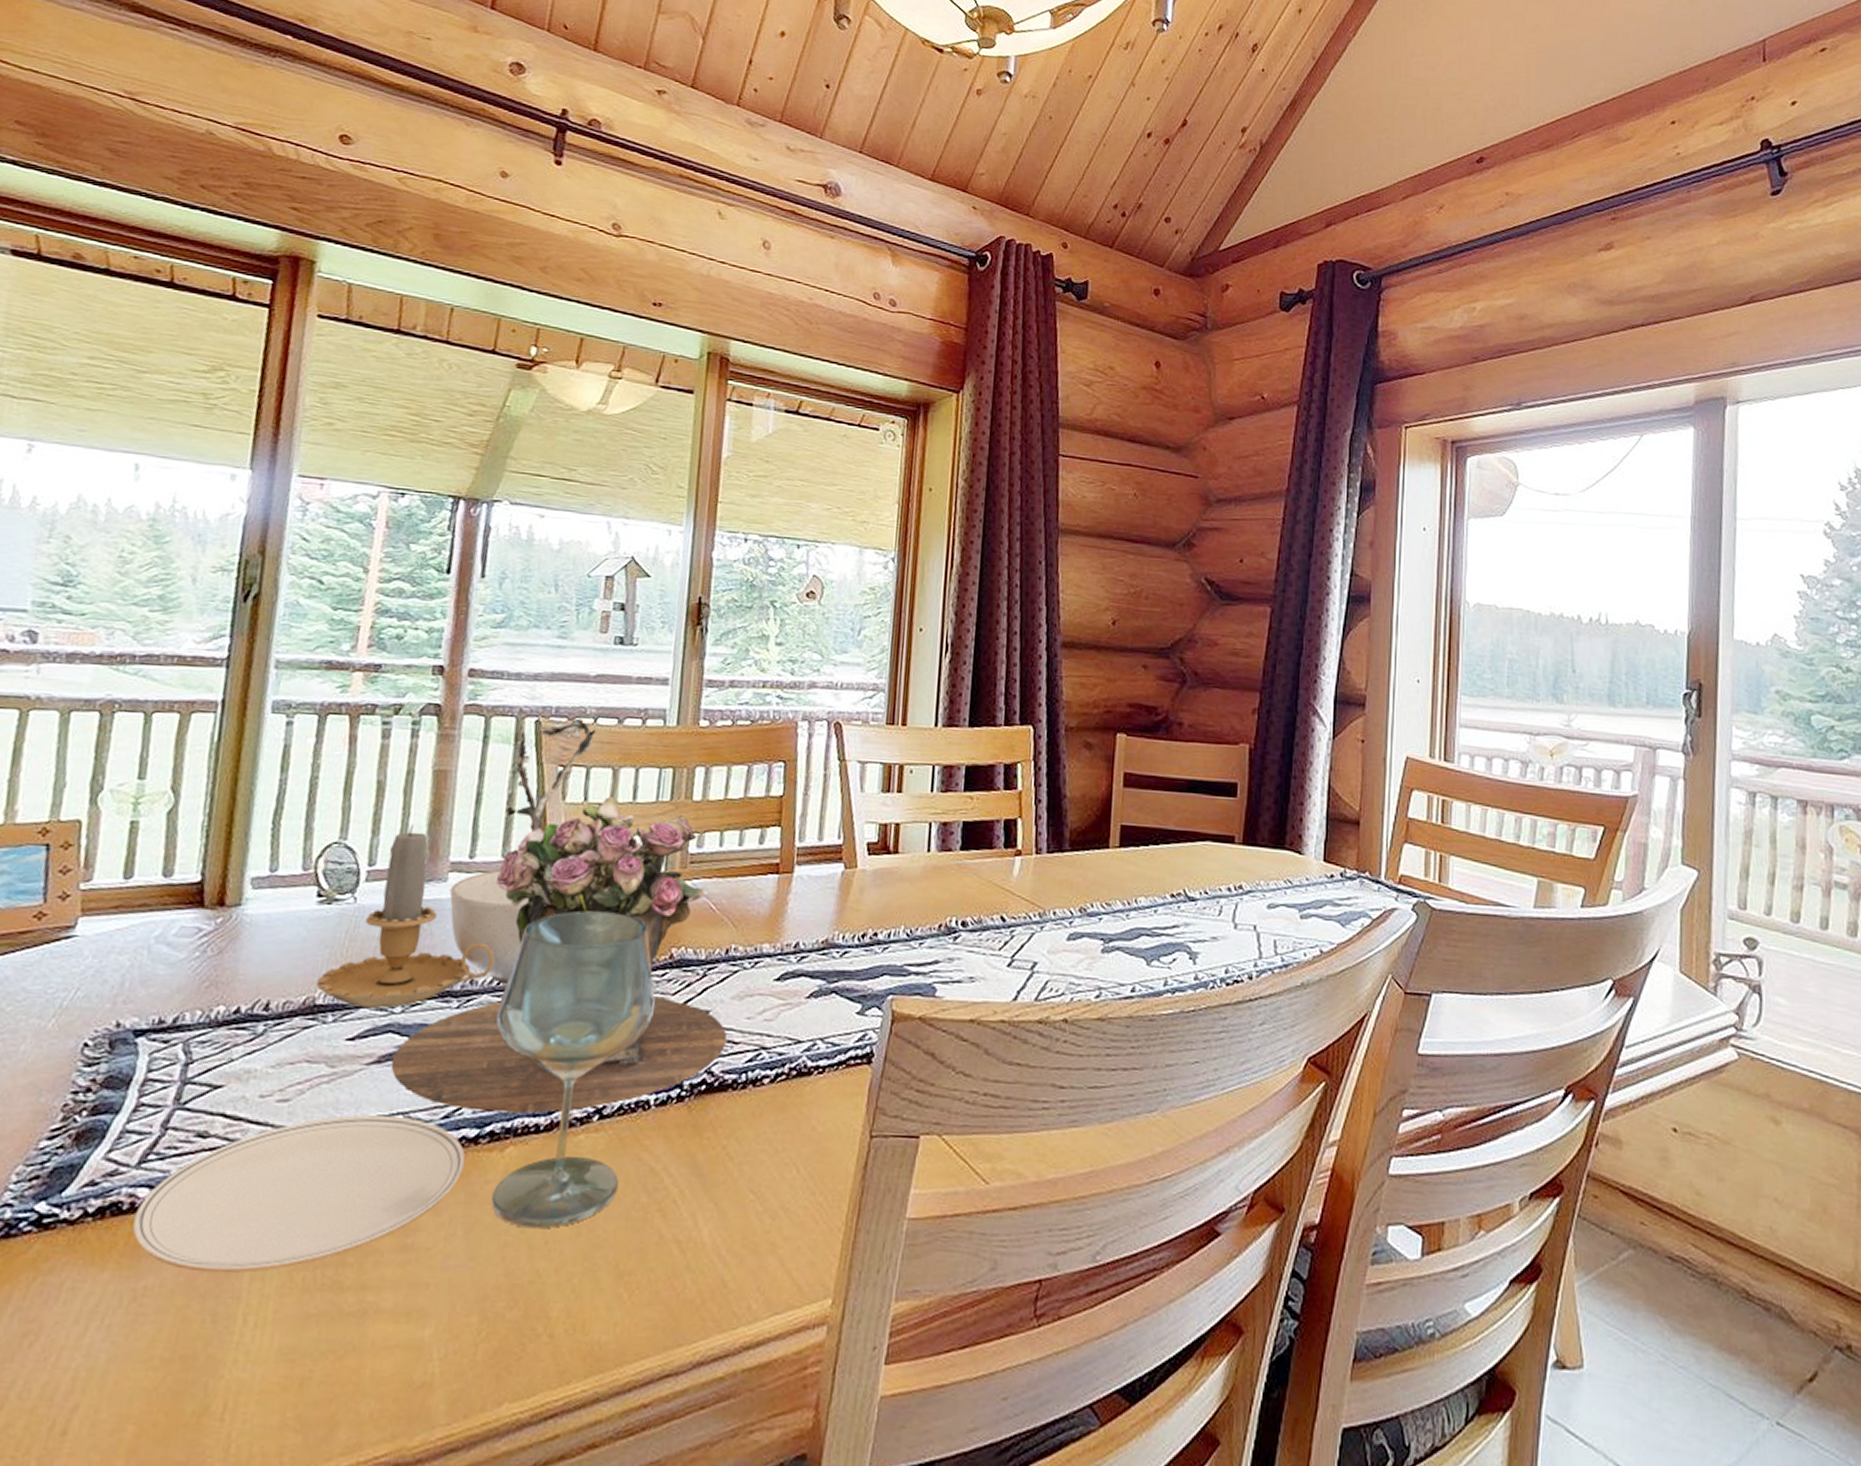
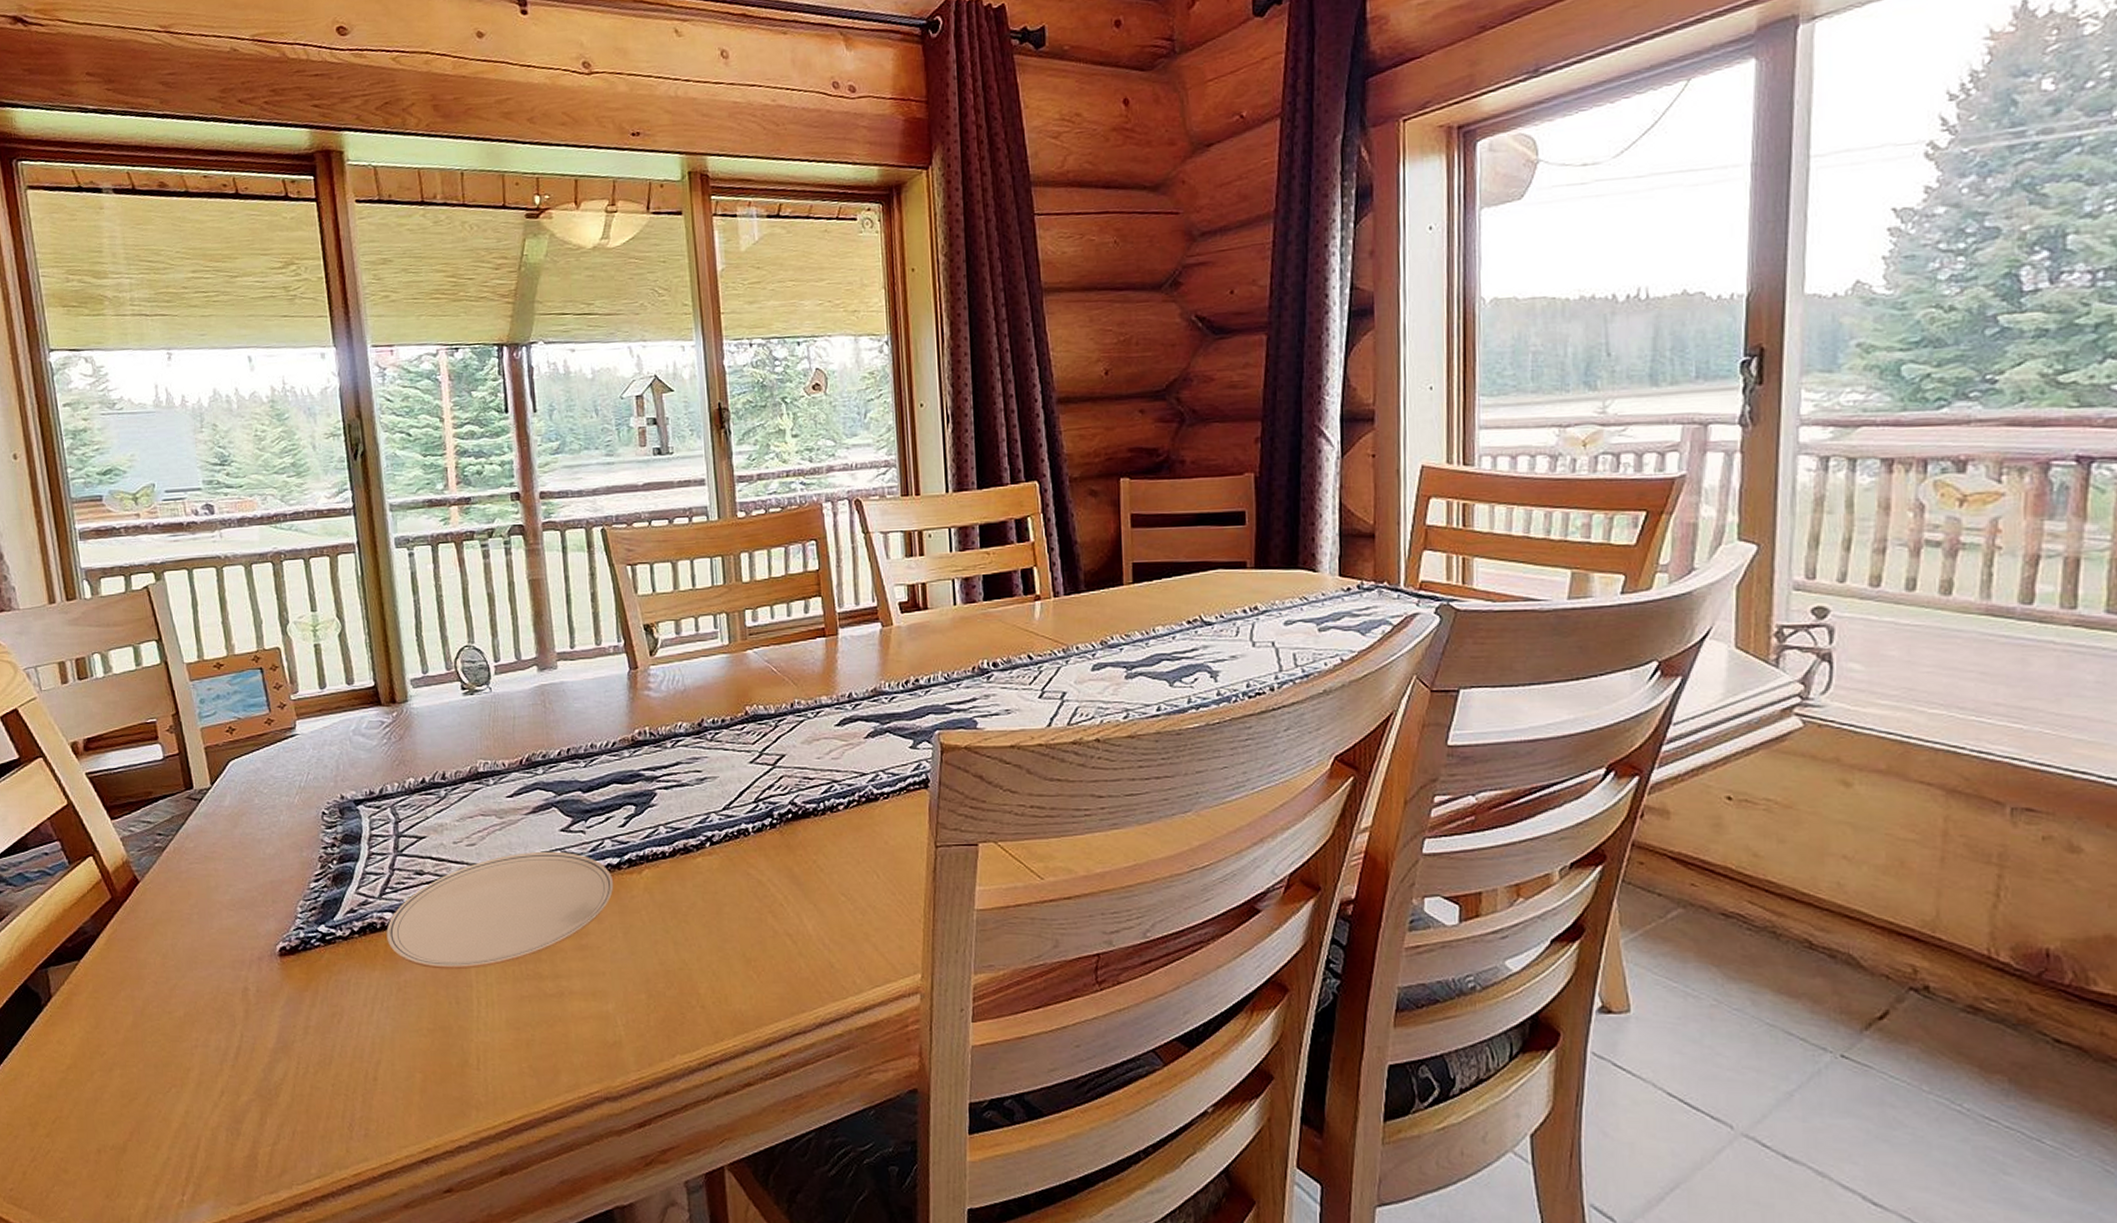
candle: present [316,825,495,1009] -> none [475,626,606,771]
flower arrangement: present [391,718,728,1114] -> none [543,523,804,844]
bowl: present [449,870,529,985] -> none [560,656,624,746]
wine glass: present [491,910,656,1229] -> none [615,681,741,930]

